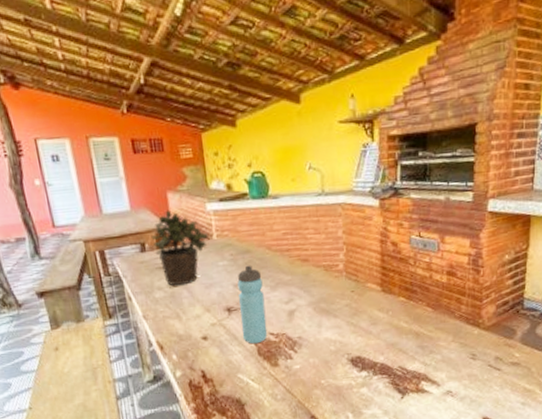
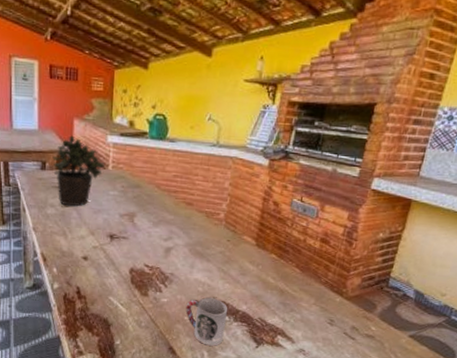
water bottle: present [237,265,268,344] -> none [119,199,147,272]
cup: none [321,354,366,406] -> present [186,297,228,346]

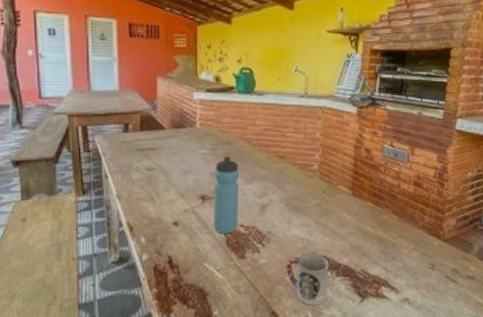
potted plant: present [52,135,106,207] -> none [135,94,193,169]
water bottle: none [119,199,147,272] -> present [213,156,239,234]

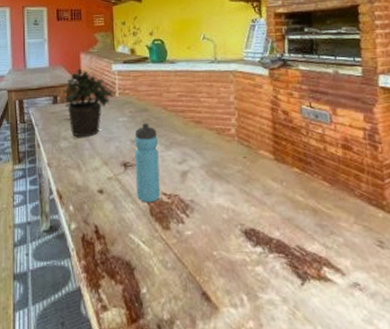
potted plant: none [135,94,193,169] -> present [63,68,113,137]
cup: present [286,253,330,305] -> none [213,225,262,287]

